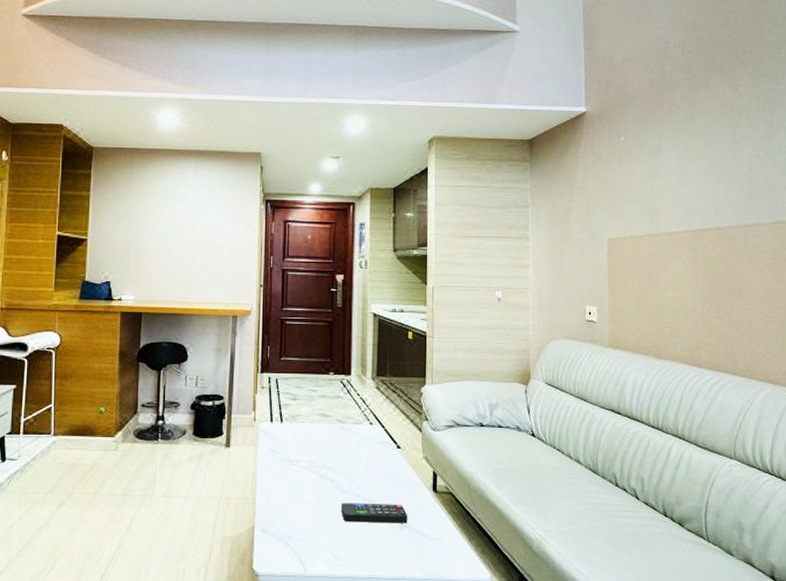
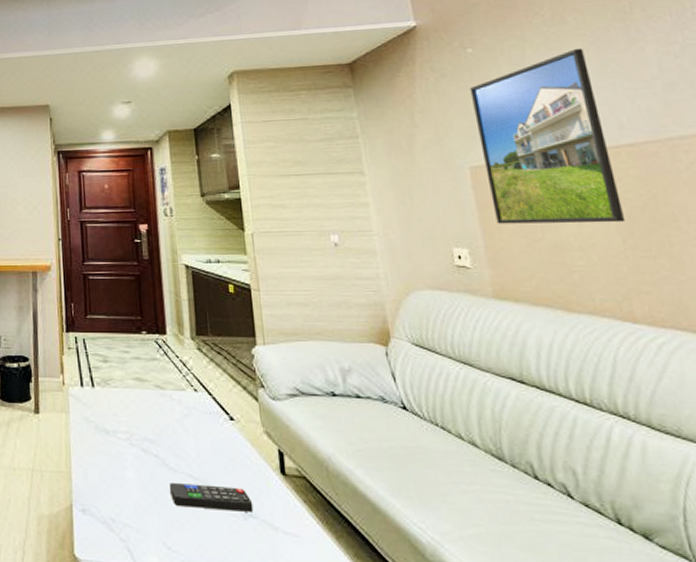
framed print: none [617,146,707,290] -> present [469,49,626,224]

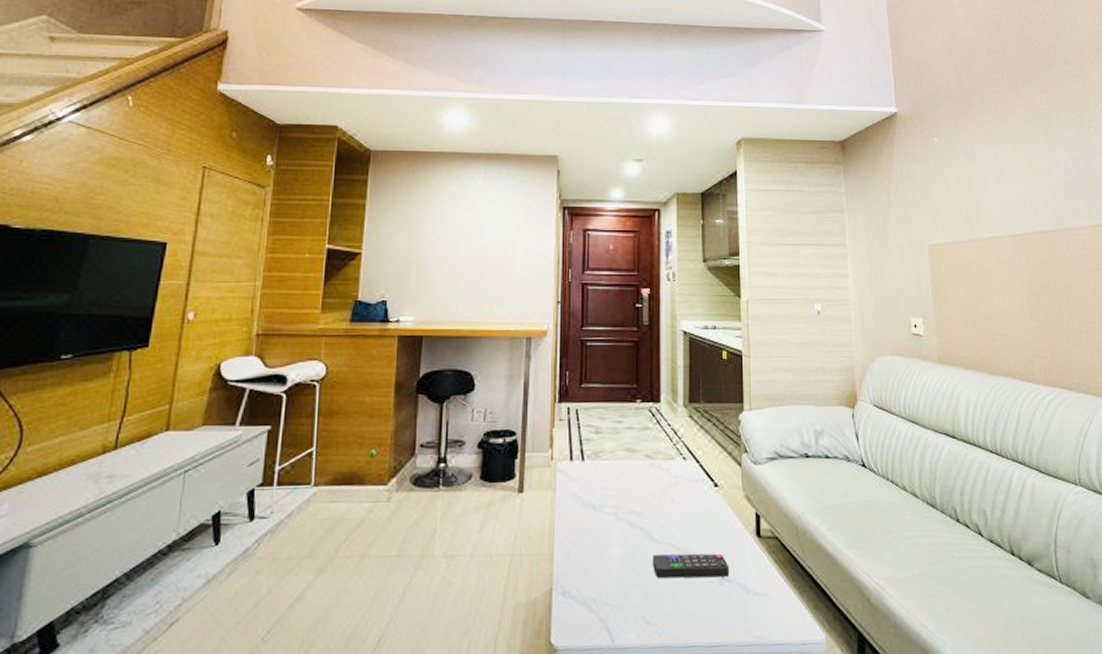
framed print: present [469,49,626,224] -> none [933,147,1034,298]

